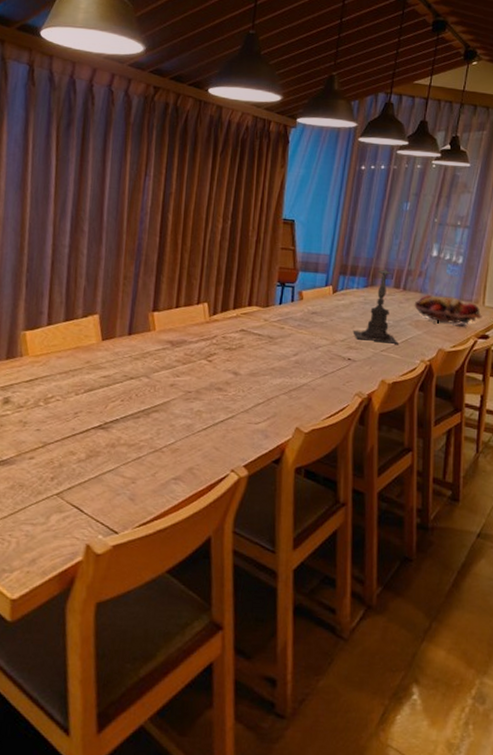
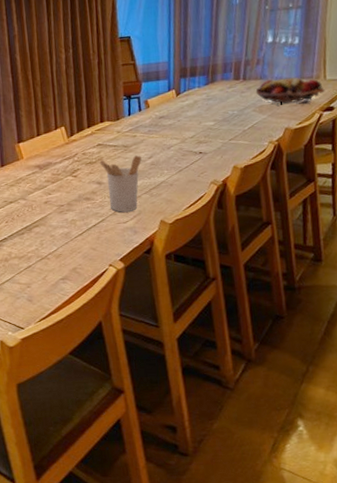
utensil holder: none [239,348,286,412] -> present [99,155,142,212]
candle holder: present [353,260,398,344] -> none [200,56,245,133]

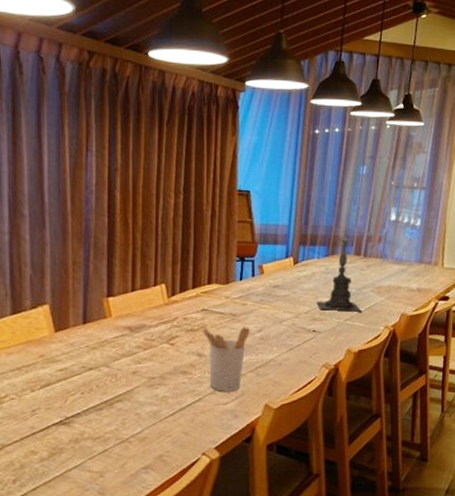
candle holder: none [200,56,245,133] -> present [316,227,362,312]
fruit basket: present [255,77,325,104] -> none [375,260,442,290]

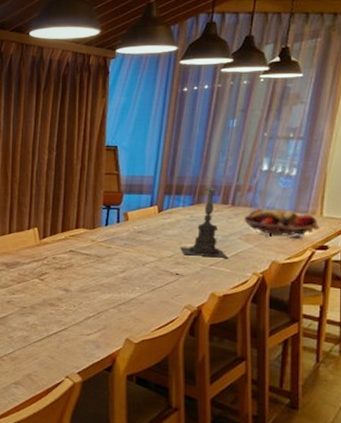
utensil holder: present [202,327,250,392] -> none [69,267,114,324]
fruit basket: none [375,260,442,290] -> present [244,209,320,239]

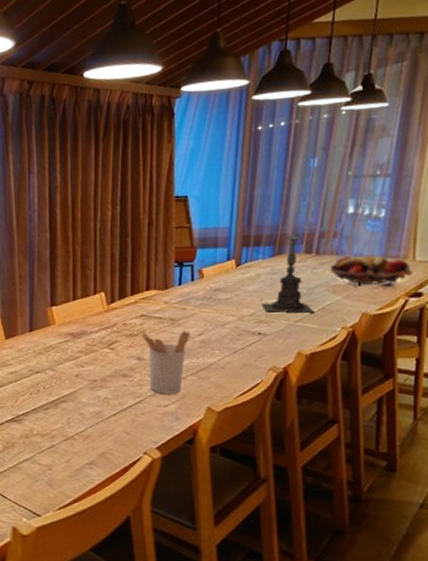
utensil holder: none [69,267,114,324] -> present [141,331,190,394]

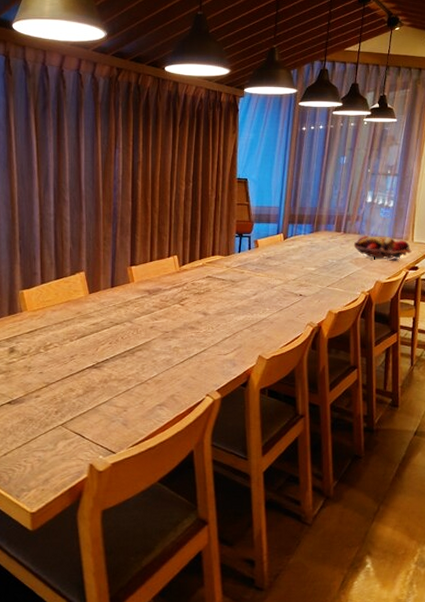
utensil holder: present [141,331,190,394] -> none [207,291,247,344]
candle holder: present [261,225,314,313] -> none [302,208,342,279]

